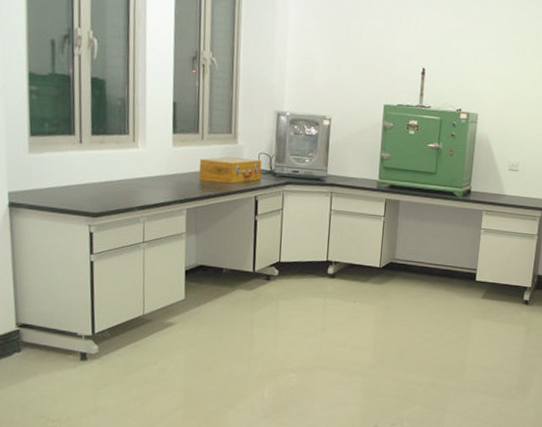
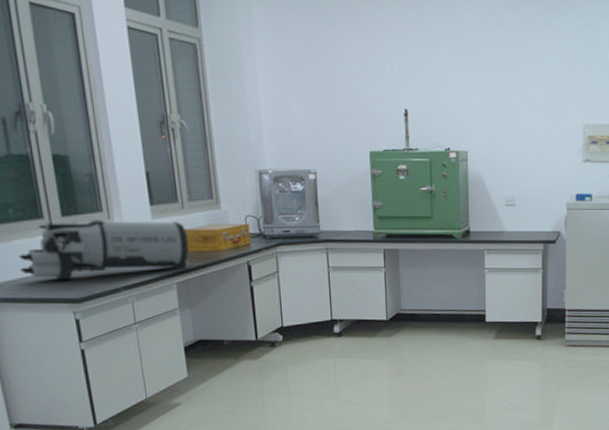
laboratory equipment: none [47,139,204,197] -> present [18,220,189,280]

